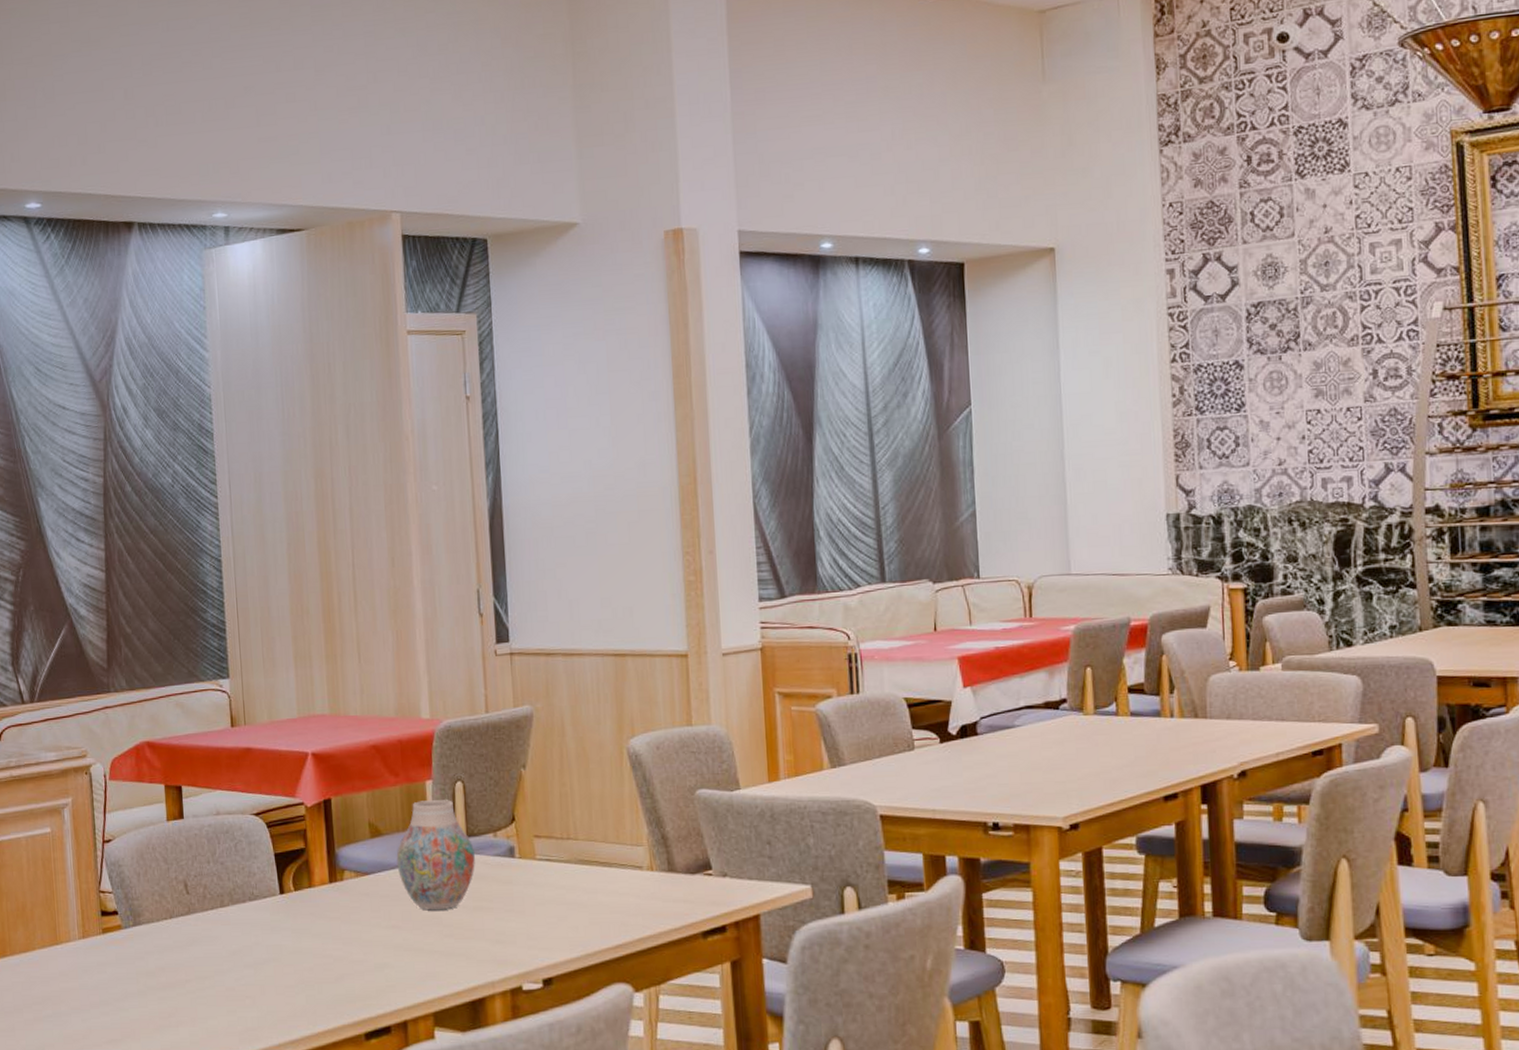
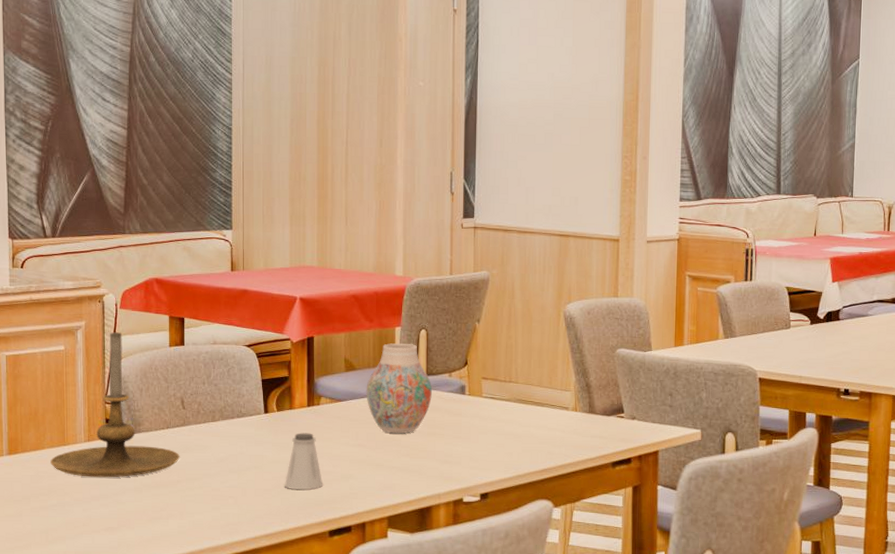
candle holder: none [42,807,187,981] -> present [50,331,180,478]
saltshaker: none [309,915,353,985] -> present [285,433,322,491]

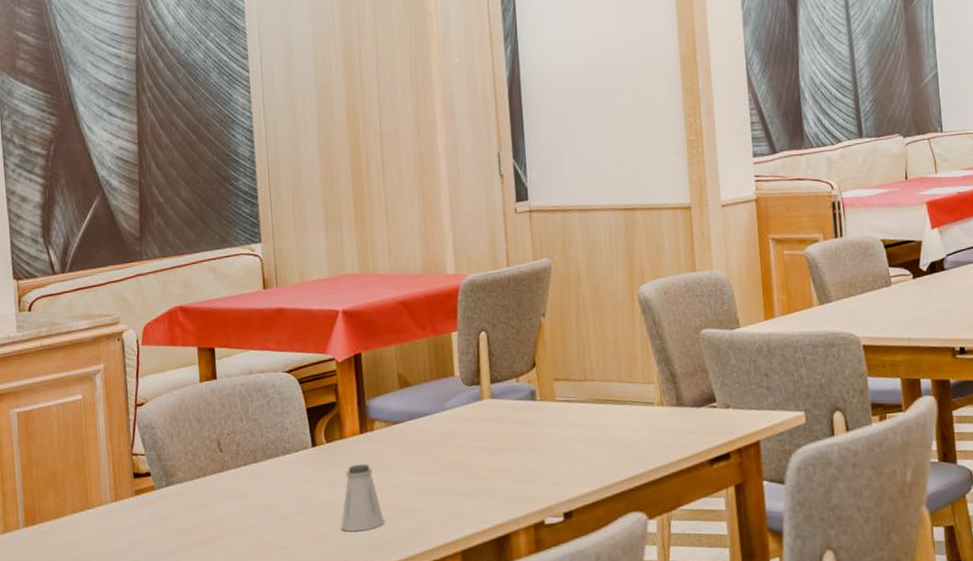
candle holder: present [50,331,180,478] -> none [73,371,220,543]
vase: present [366,343,432,434] -> none [424,349,499,454]

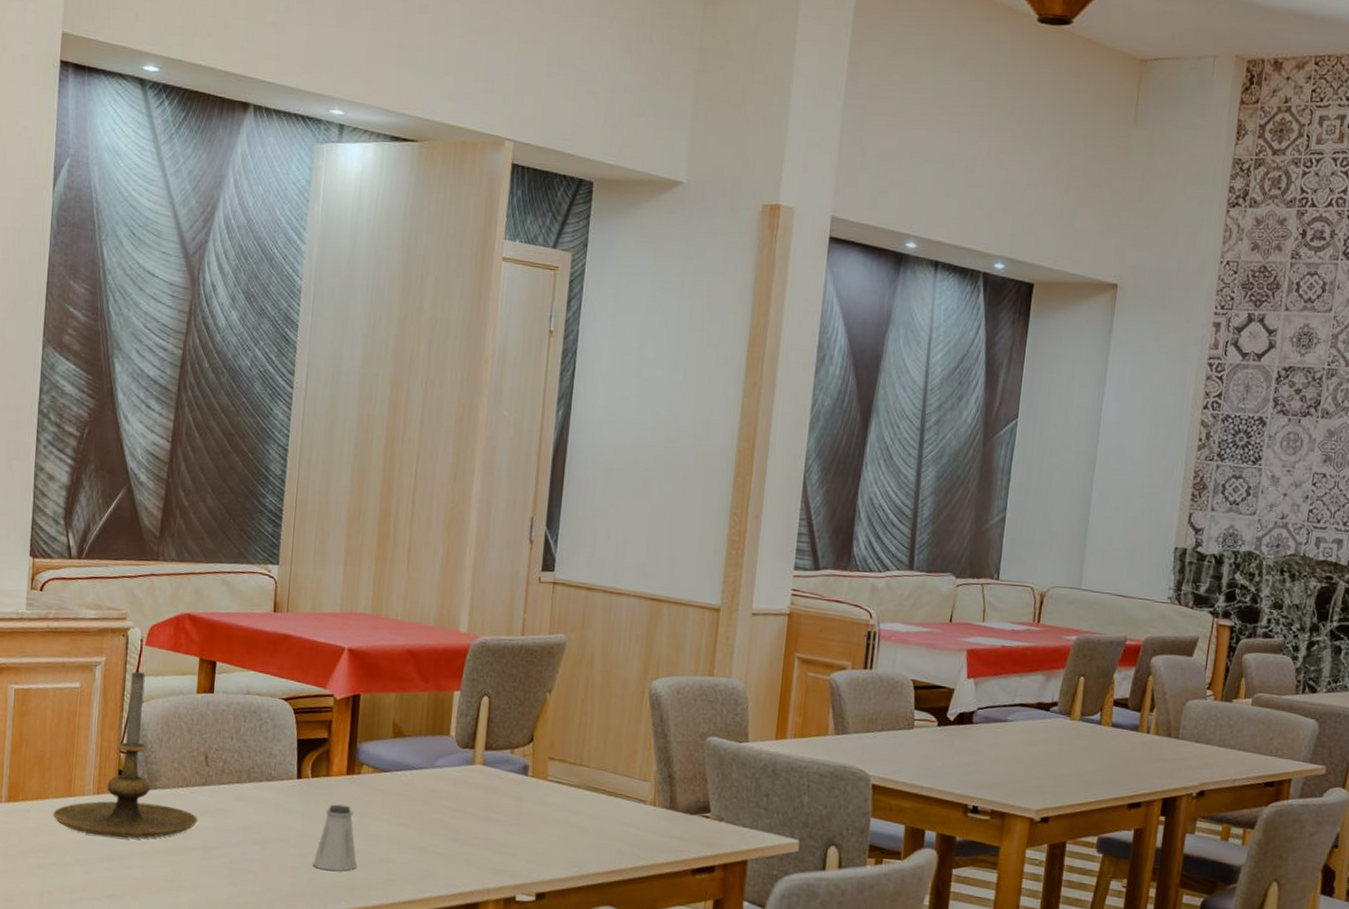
candle holder: none [73,371,220,543] -> present [53,671,198,839]

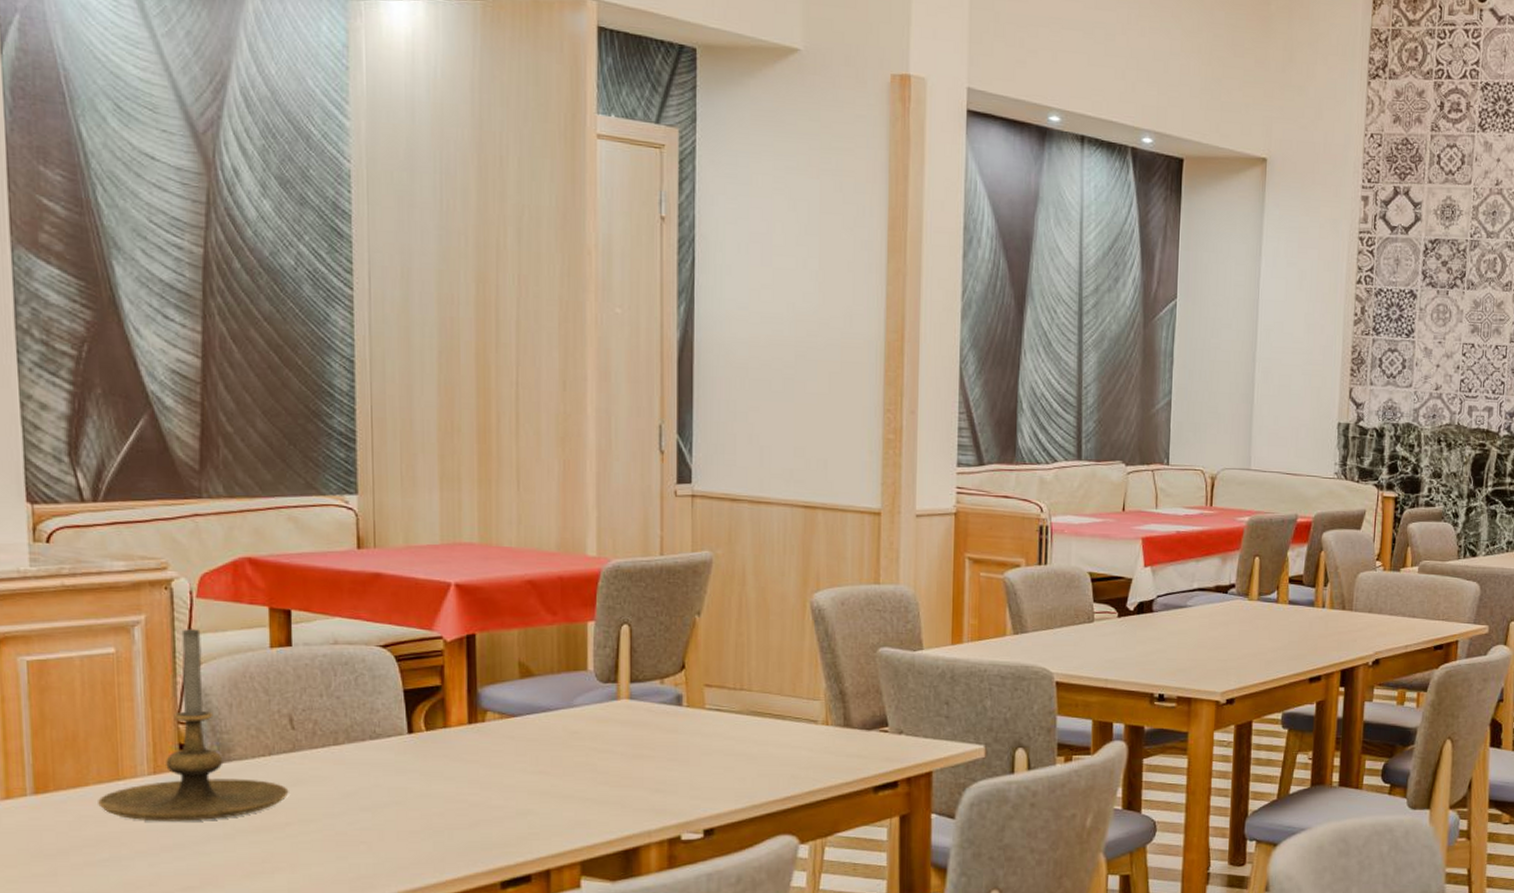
saltshaker: present [313,804,357,872] -> none [438,757,491,832]

